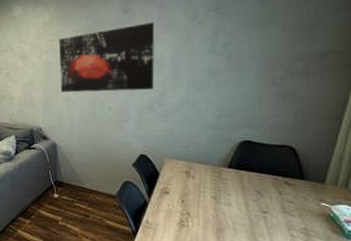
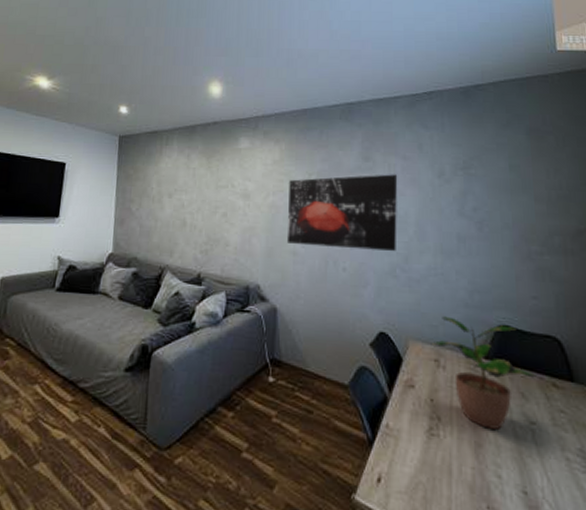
potted plant: none [183,138,273,218] -> present [431,316,538,429]

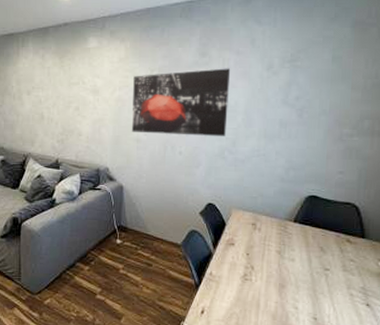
potted plant: present [431,316,538,429] -> none [250,189,336,274]

